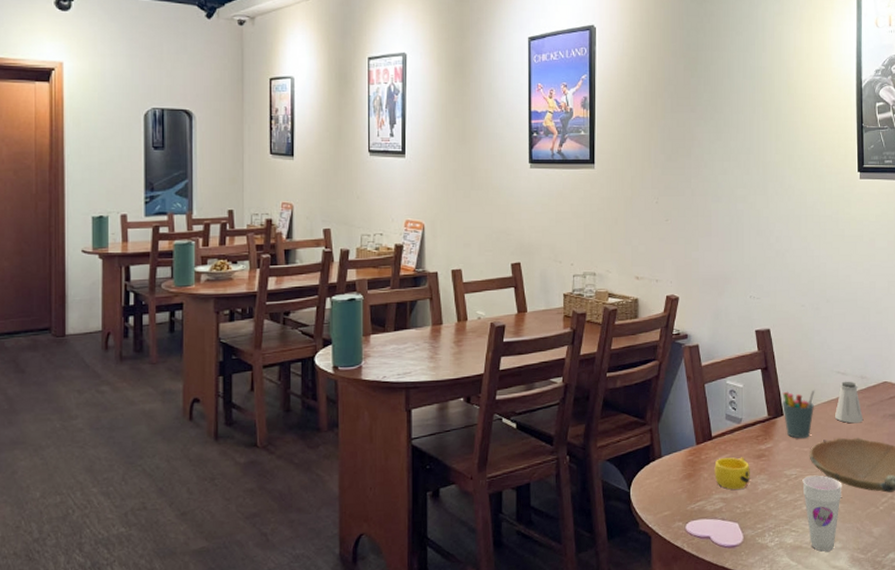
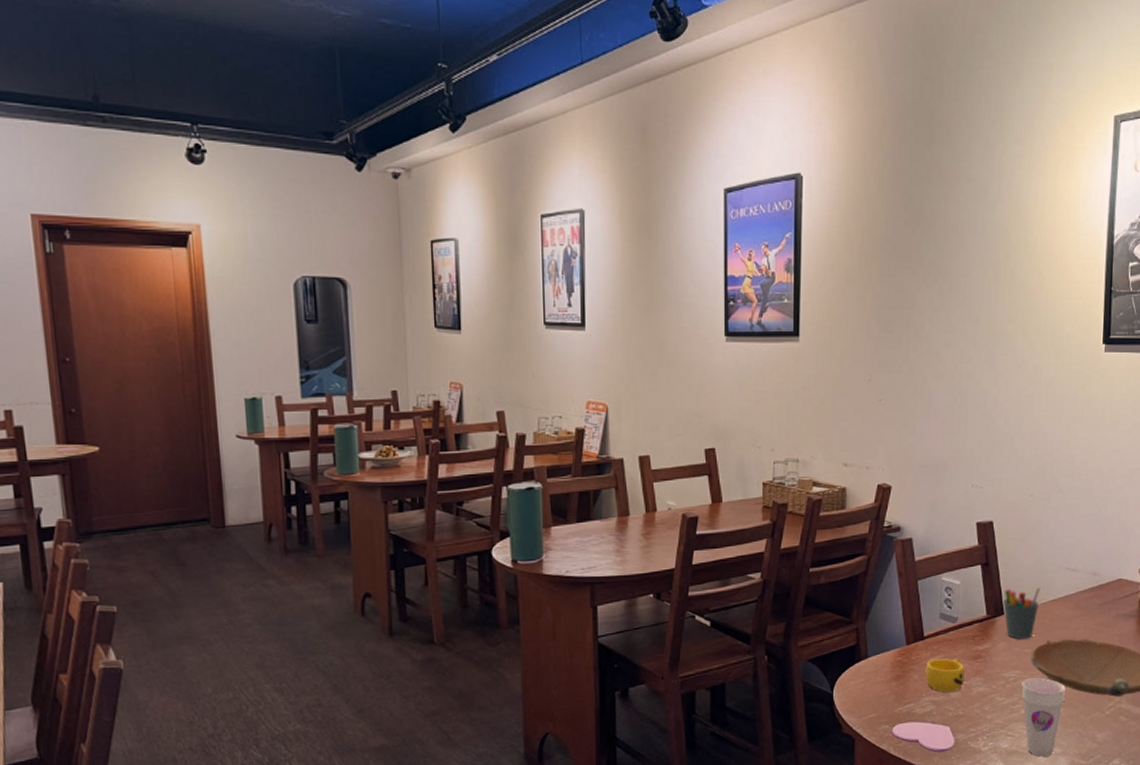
saltshaker: present [835,381,864,424] -> none [1061,578,1093,624]

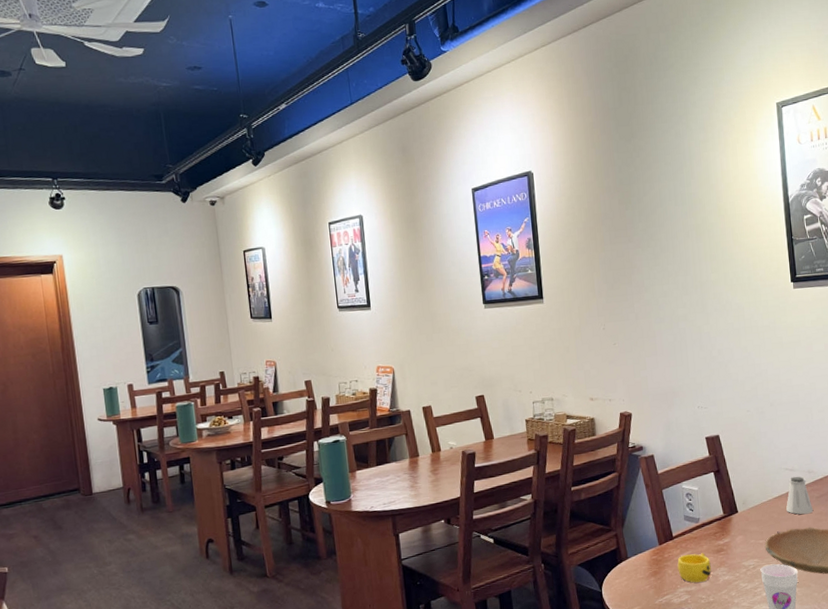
pen holder: present [1003,587,1041,639] -> none [735,487,766,532]
saltshaker: none [1061,578,1093,624] -> present [786,476,814,515]

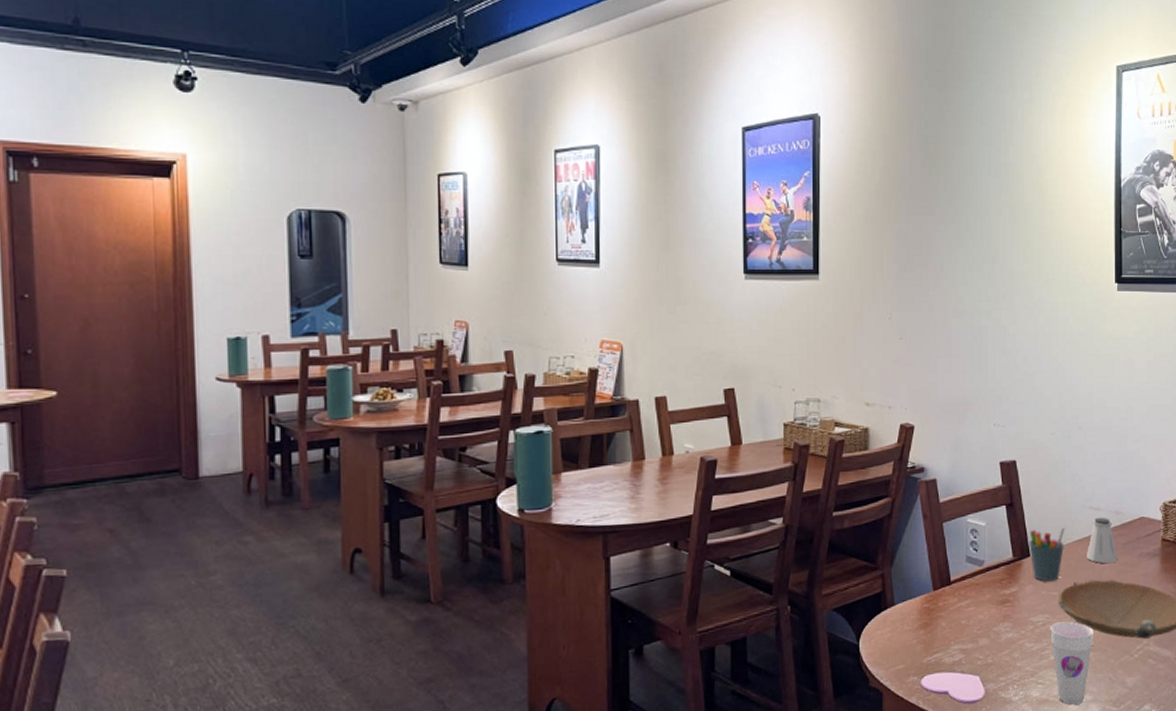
cup: present [677,553,712,583] -> none [953,603,993,639]
pen holder: none [735,487,766,532] -> present [1029,527,1065,582]

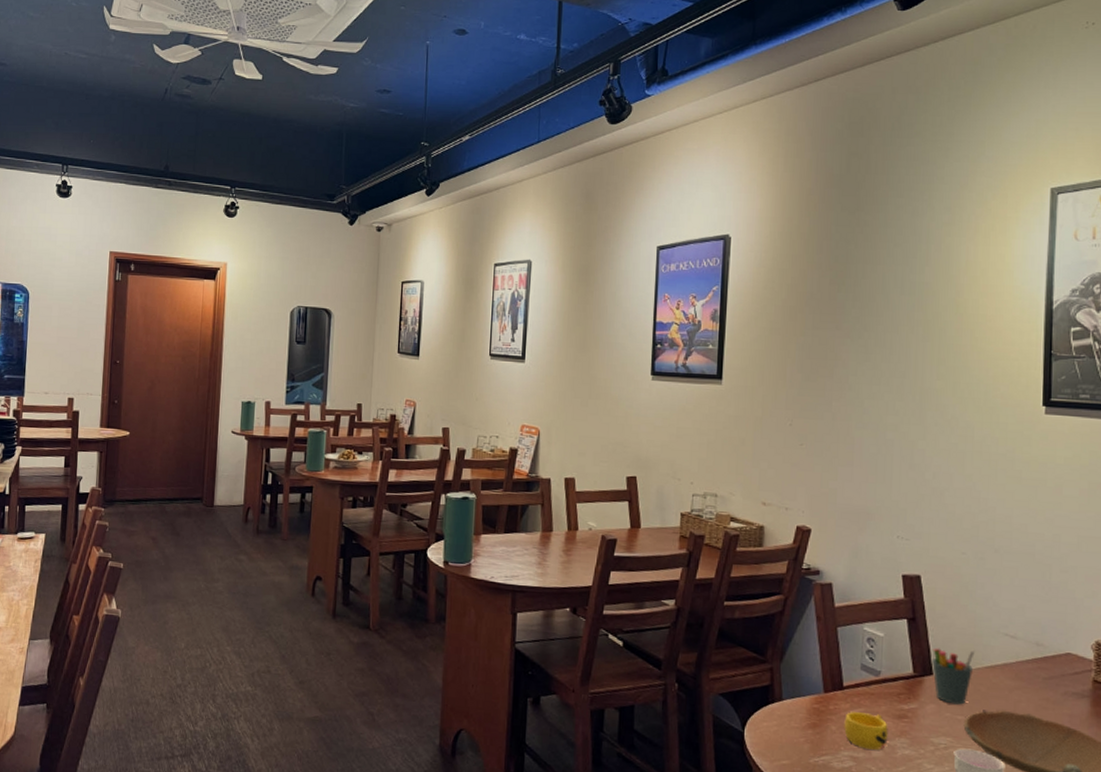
cup: none [953,603,993,639] -> present [844,712,888,750]
saltshaker: present [1087,517,1118,564] -> none [1000,645,1038,697]

